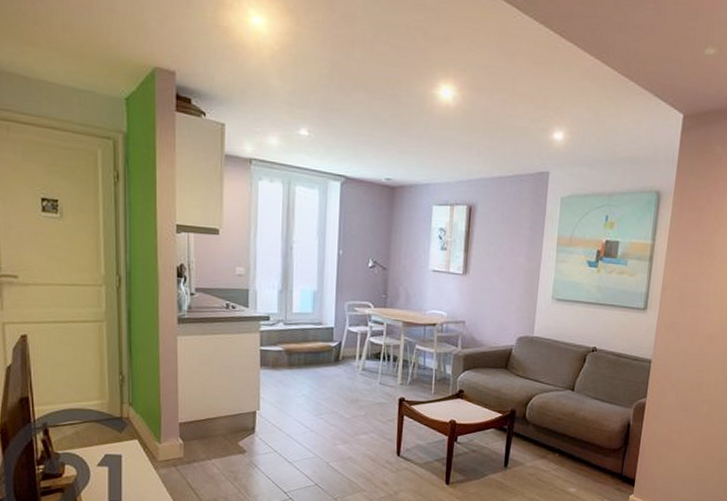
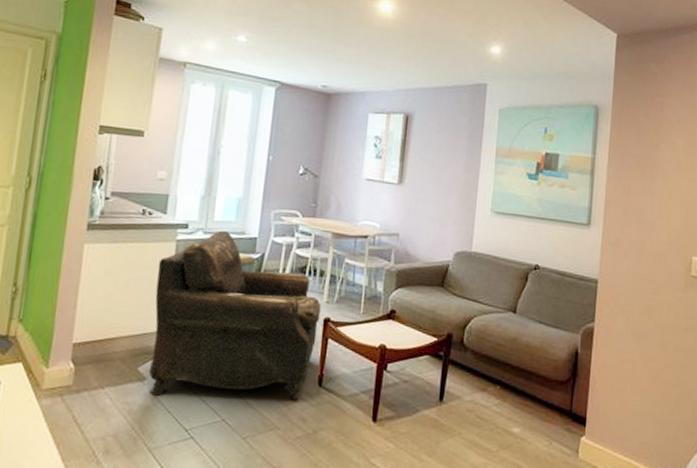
leather: none [246,321,396,468] -> present [148,230,321,401]

